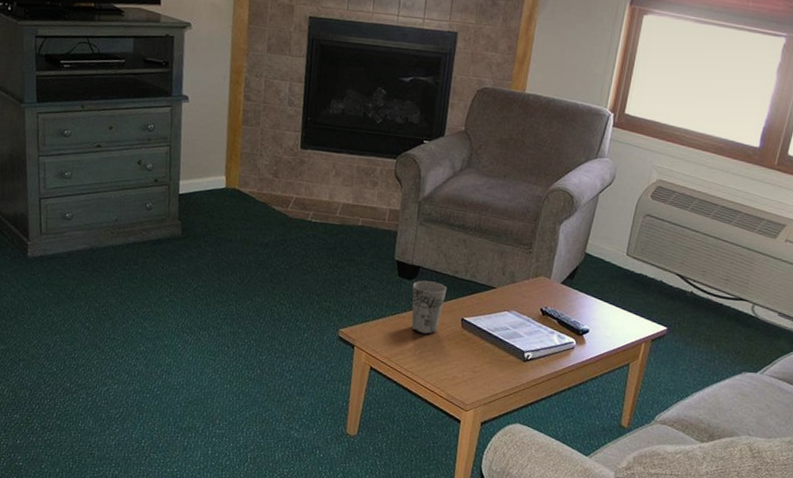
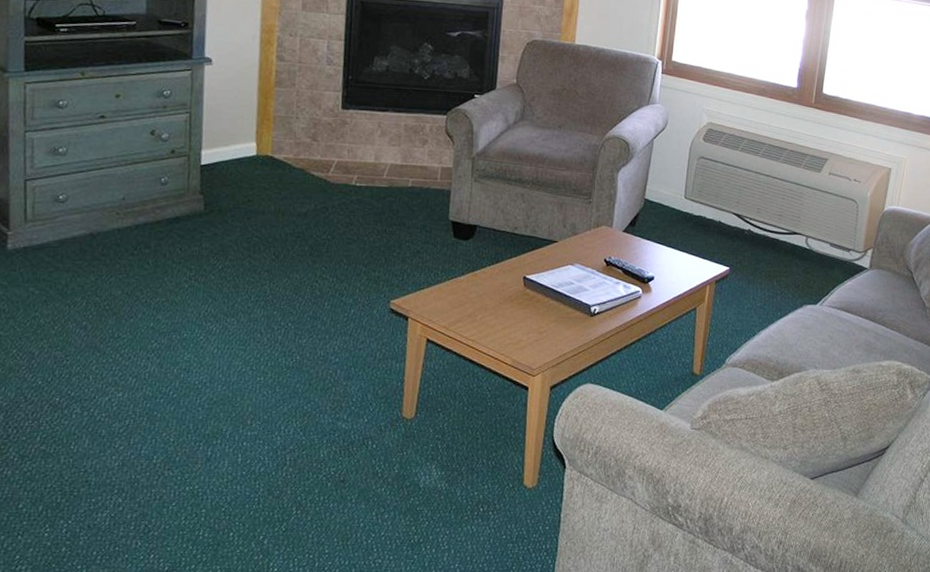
cup: present [411,280,448,335] -> none [469,240,507,298]

